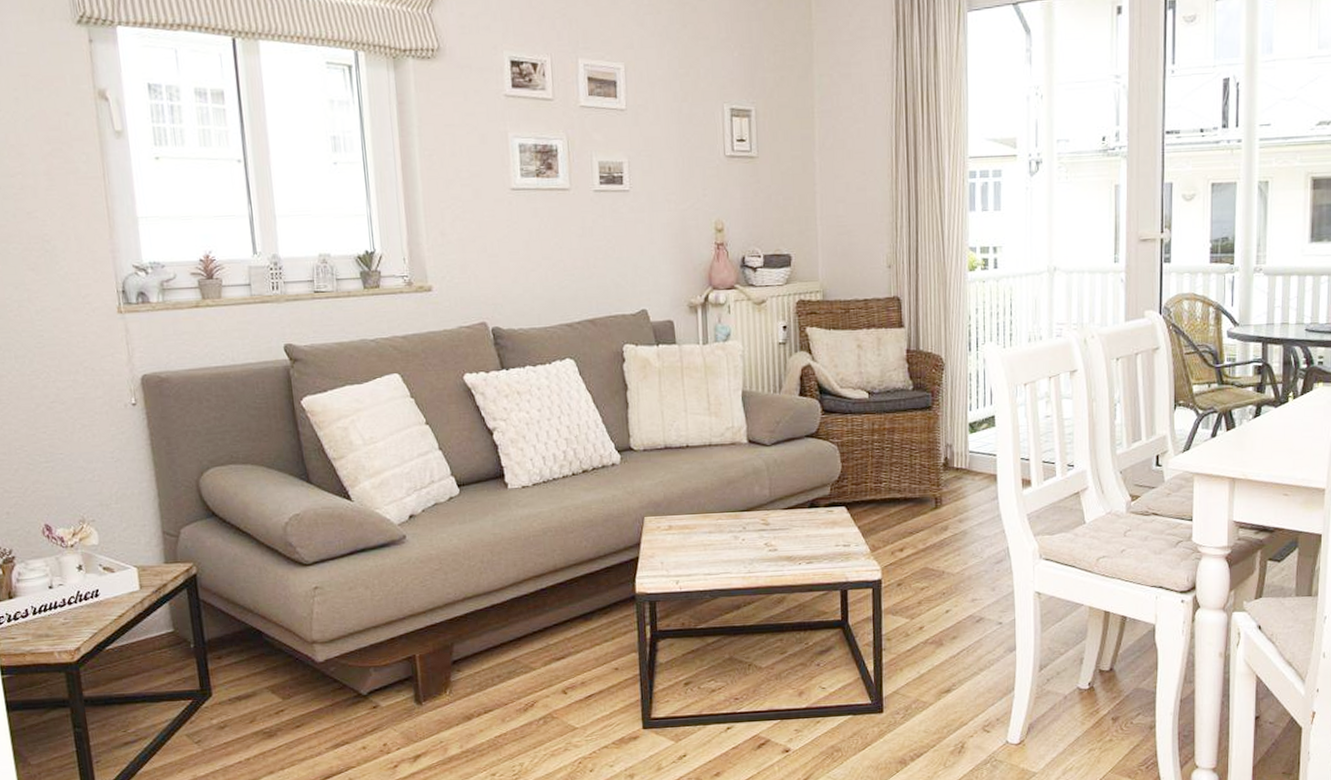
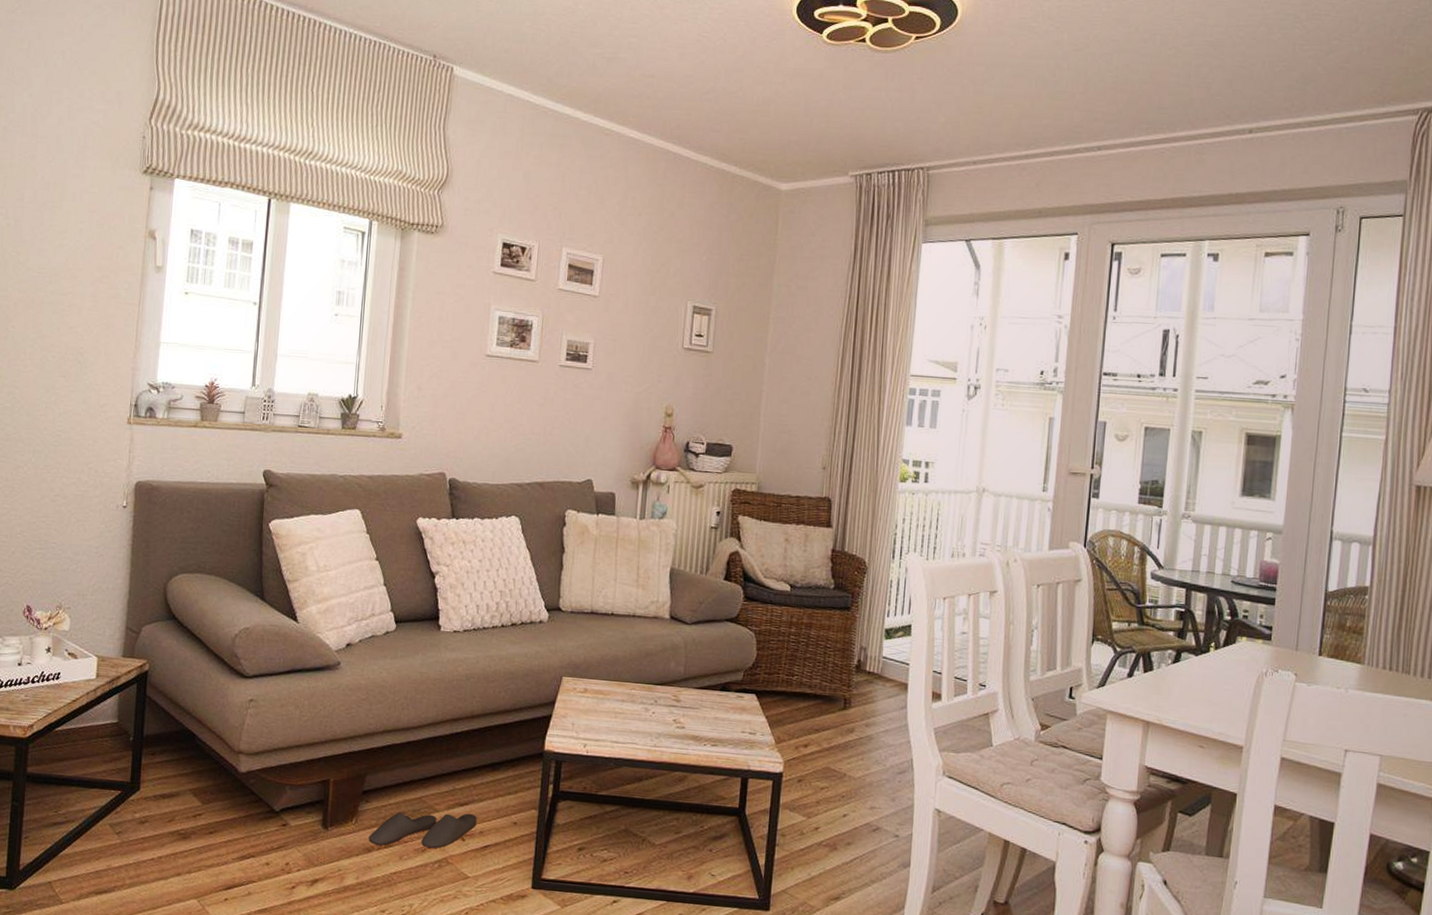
slippers: none [466,666,577,712] -> present [368,811,477,848]

